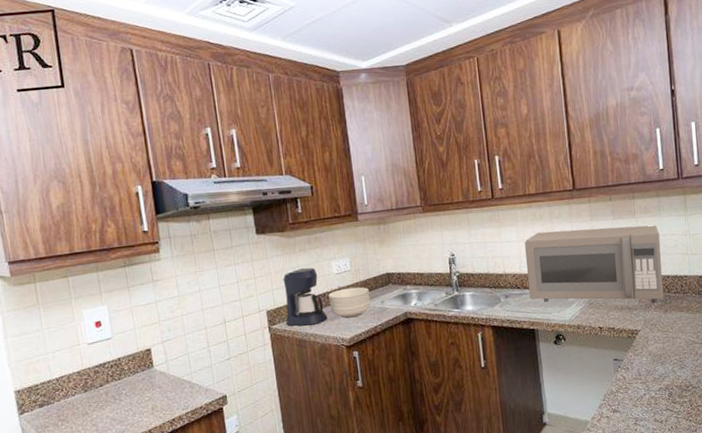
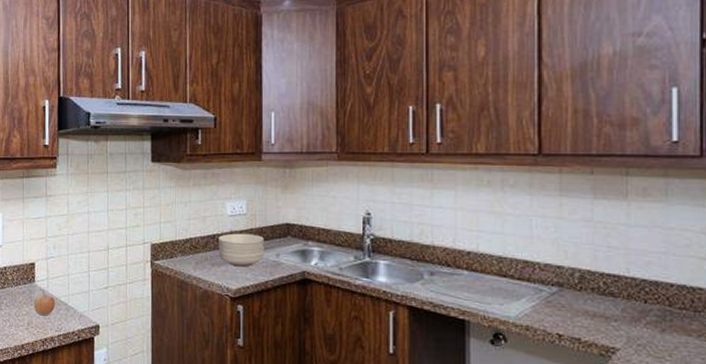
fruit: none [155,374,179,398] -> present [33,291,56,316]
coffee maker: present [283,267,328,326] -> none [169,204,214,268]
microwave: present [525,225,664,303] -> none [462,202,663,317]

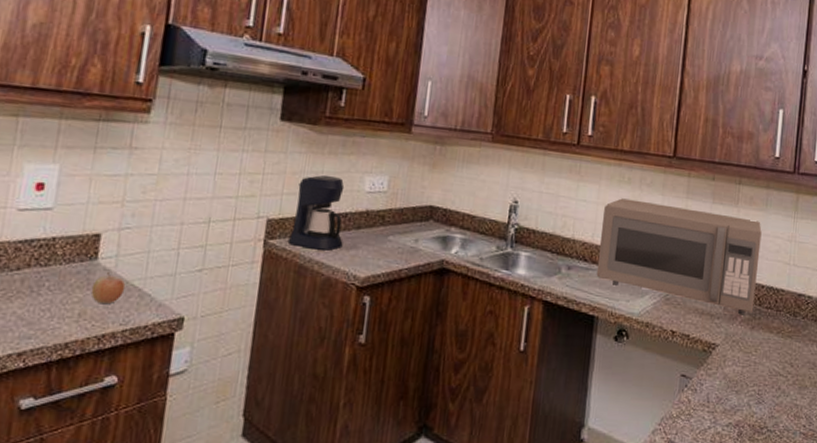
coffee maker: none [169,204,214,268] -> present [287,174,345,251]
bowl: present [218,233,265,267] -> none [349,212,404,252]
microwave: none [462,202,663,317] -> present [596,198,762,316]

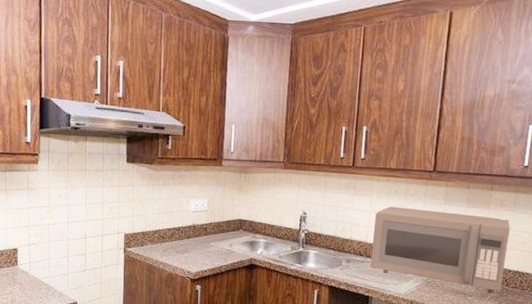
fruit: present [90,271,126,304] -> none [16,273,38,295]
coffee maker: present [287,174,345,251] -> none [140,200,179,254]

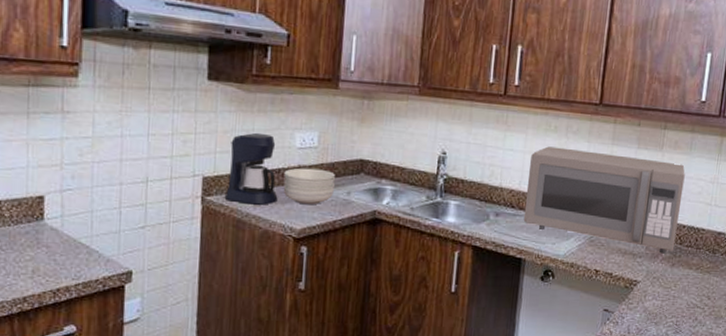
coffee maker: none [140,200,179,254] -> present [224,132,278,205]
bowl: none [182,226,221,254] -> present [283,168,336,205]

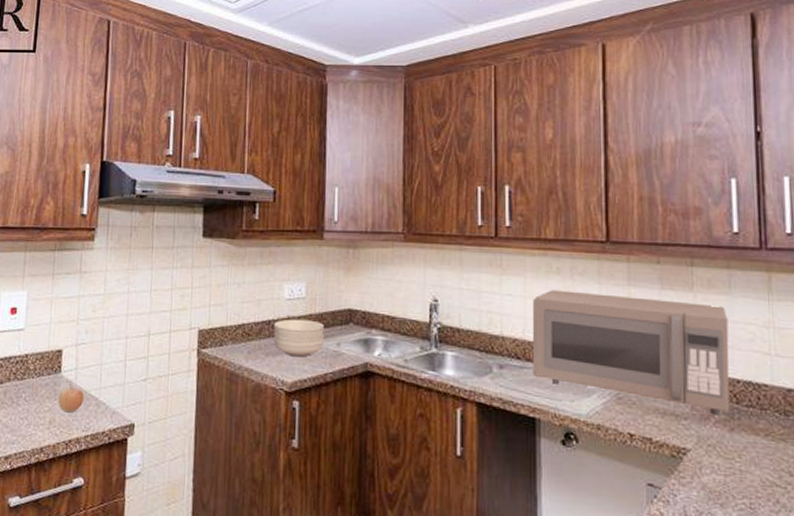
fruit: none [41,230,74,261] -> present [57,383,85,413]
coffee maker: present [224,132,278,205] -> none [218,285,269,357]

